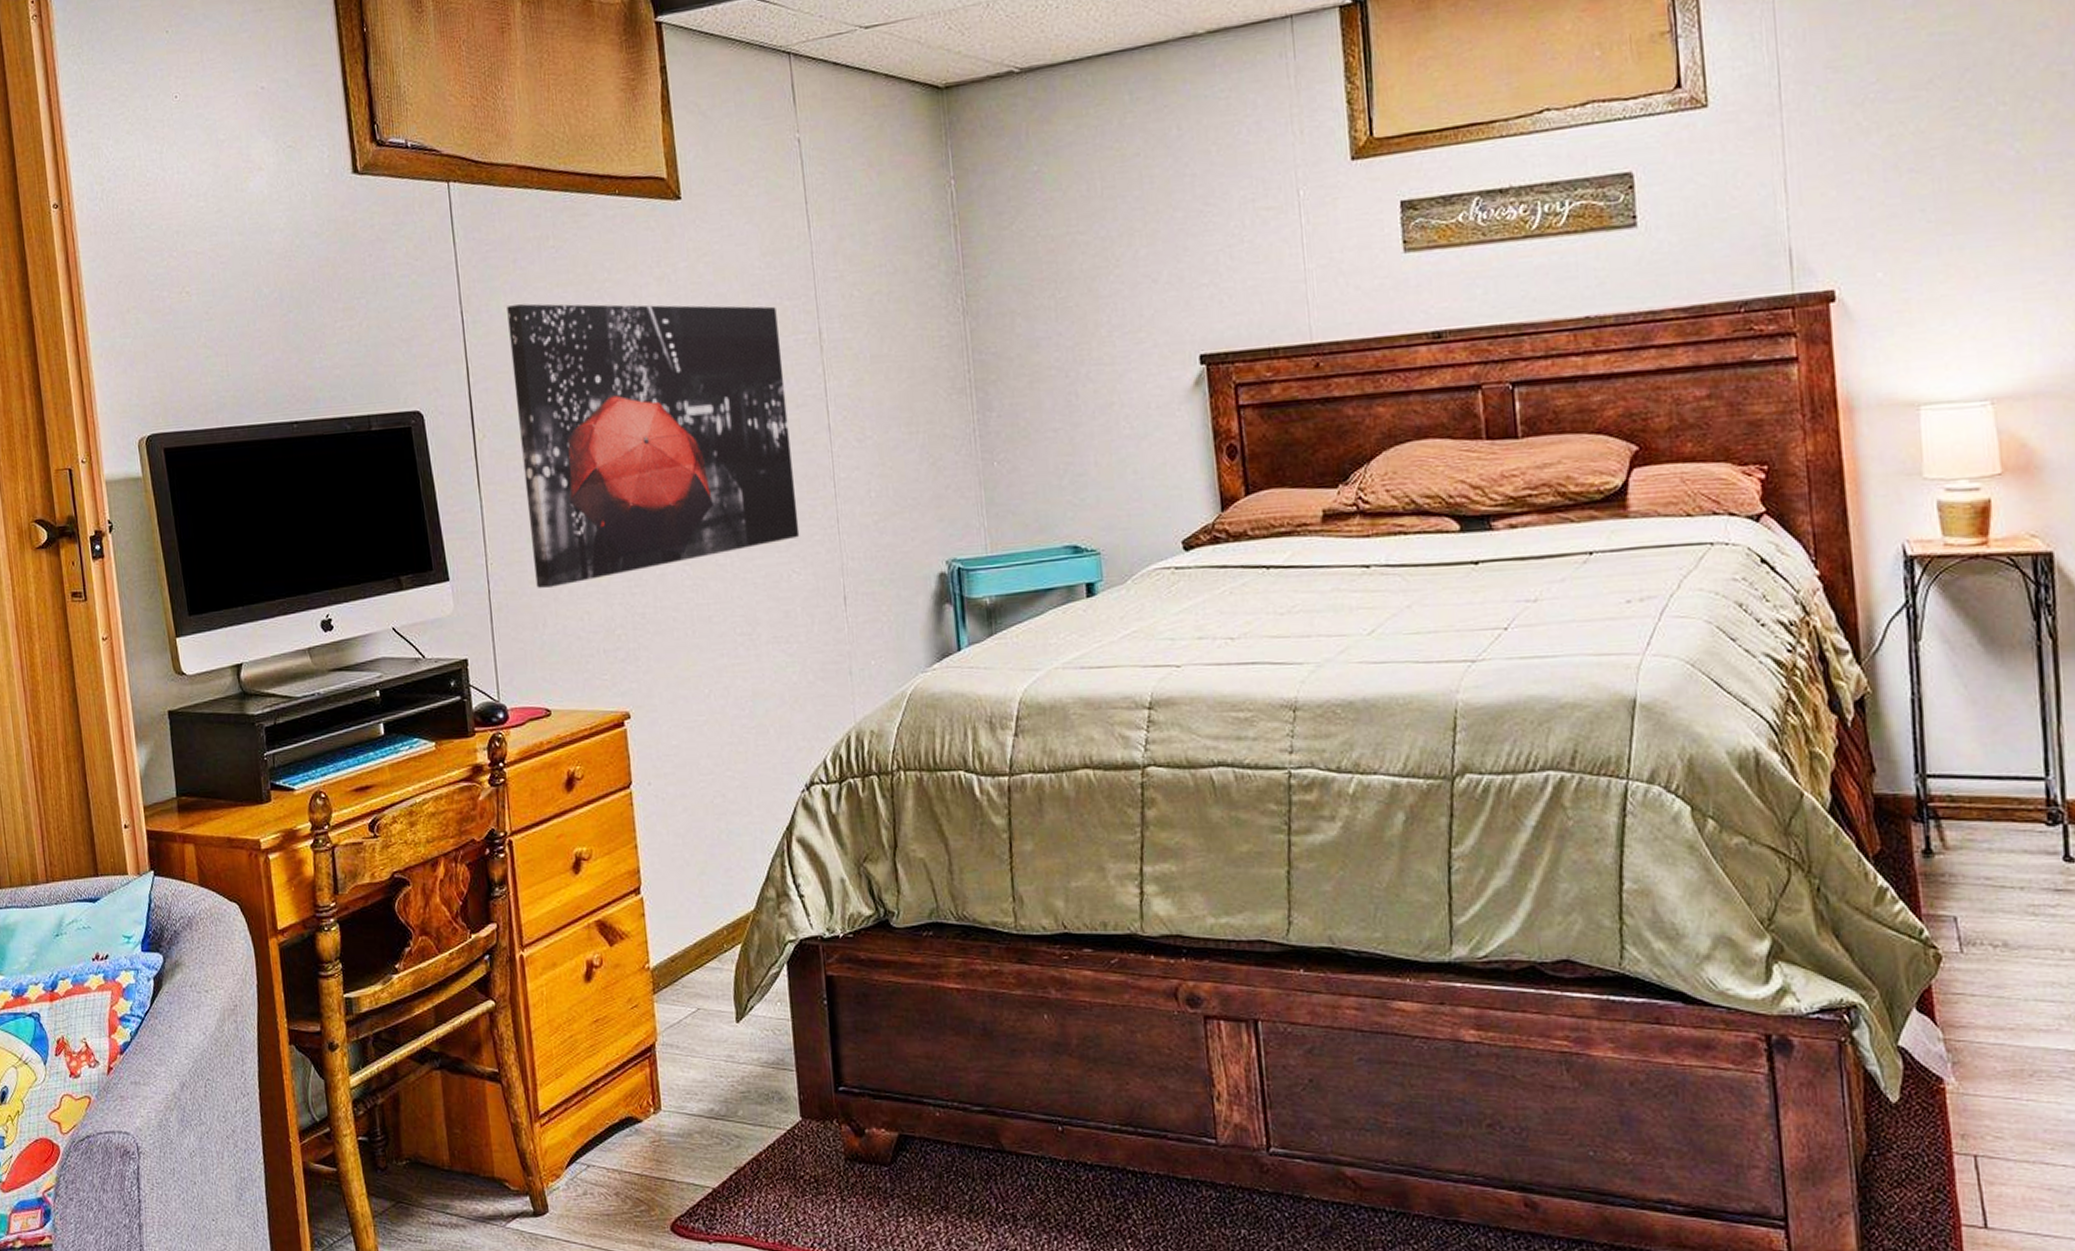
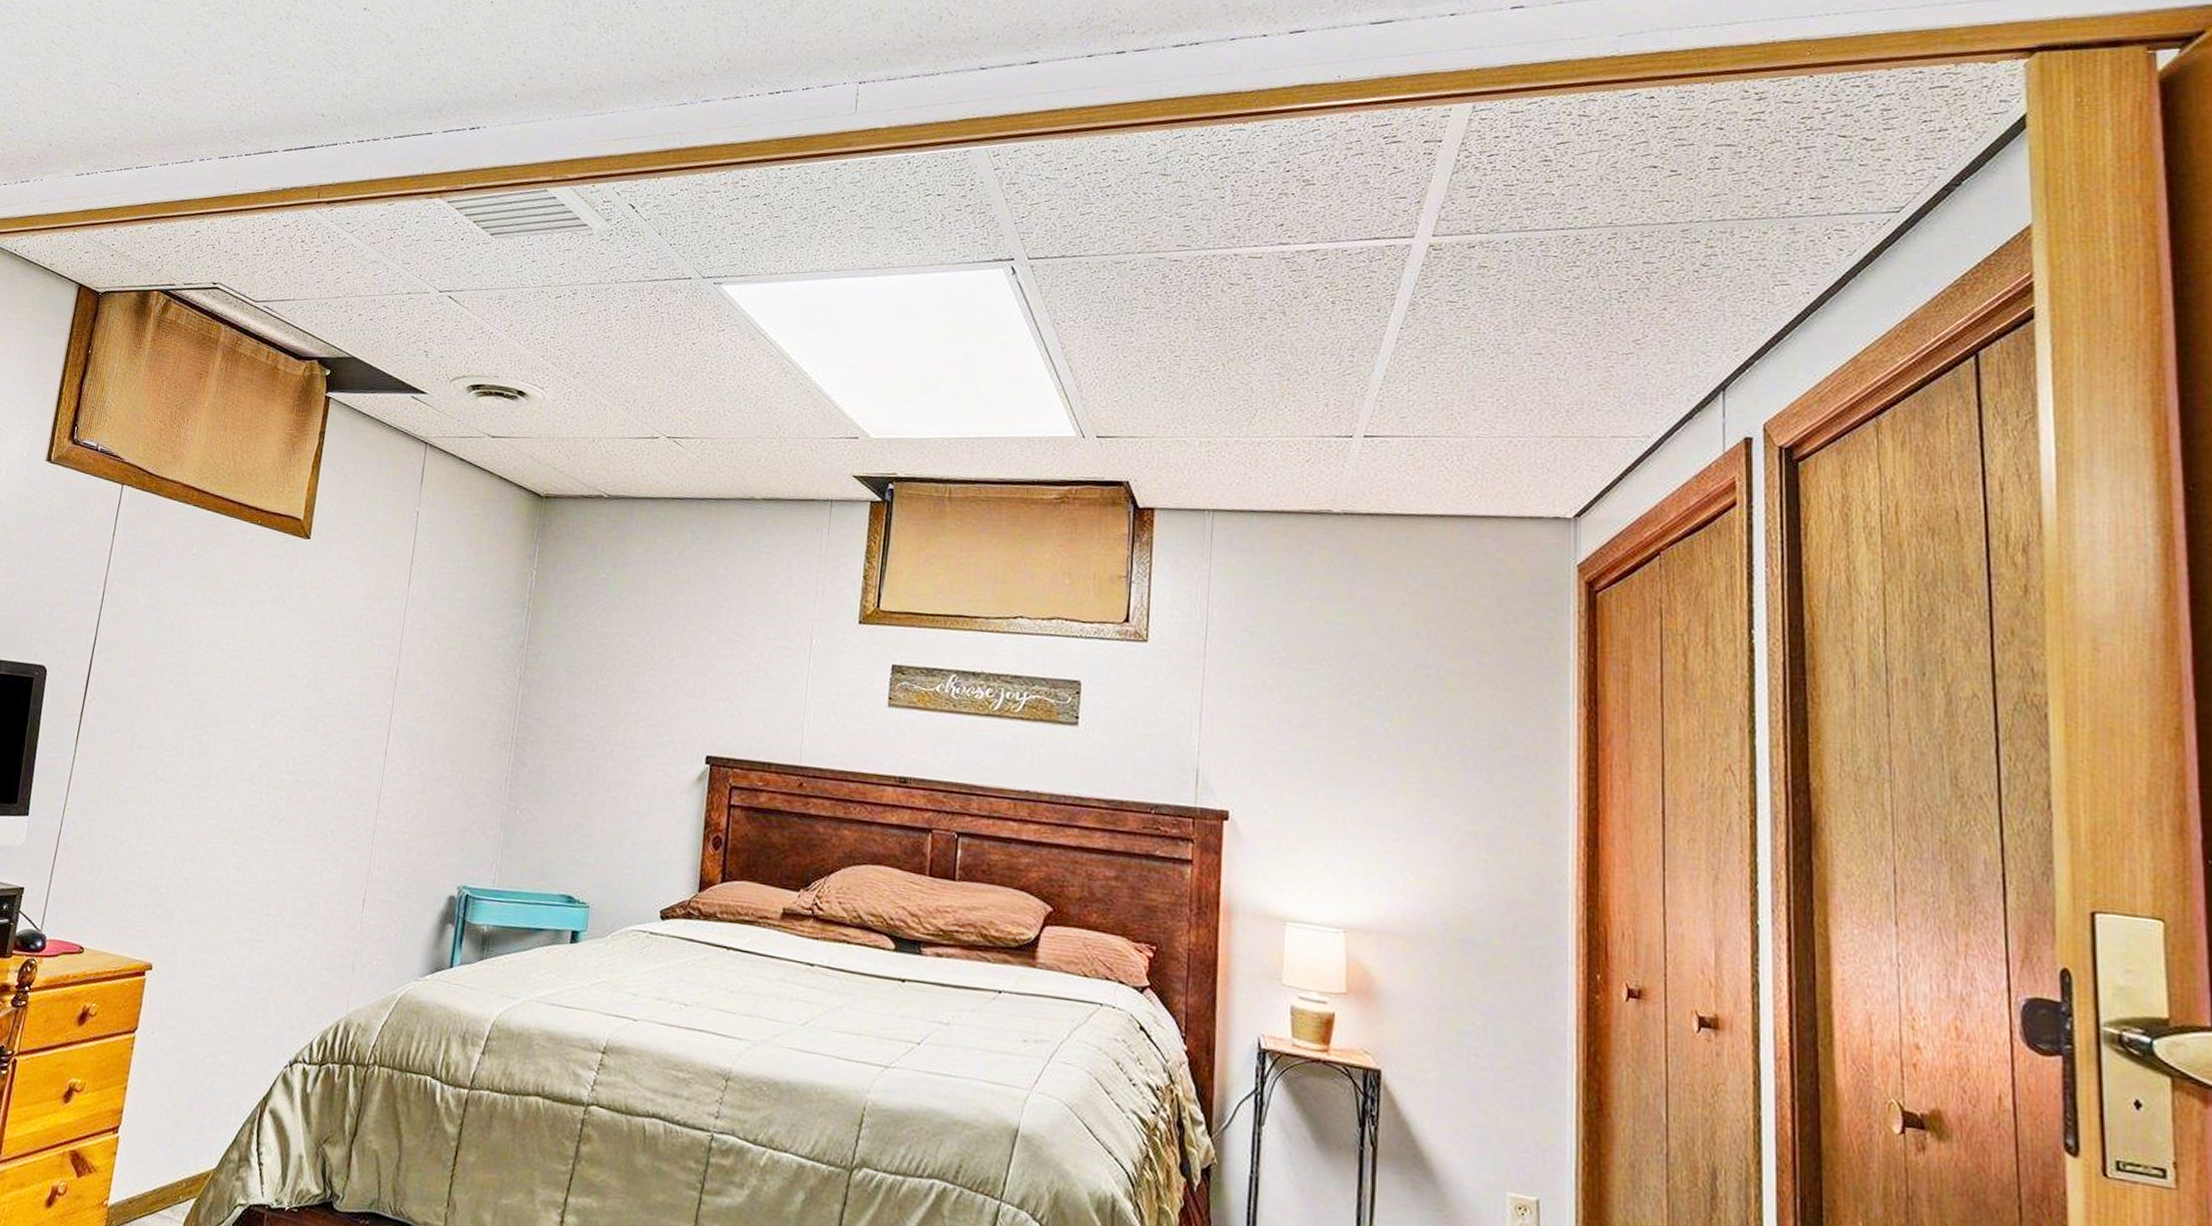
wall art: present [507,303,800,588] -> none [102,595,366,841]

